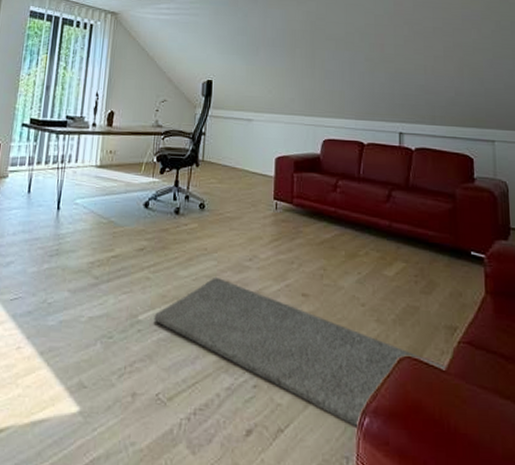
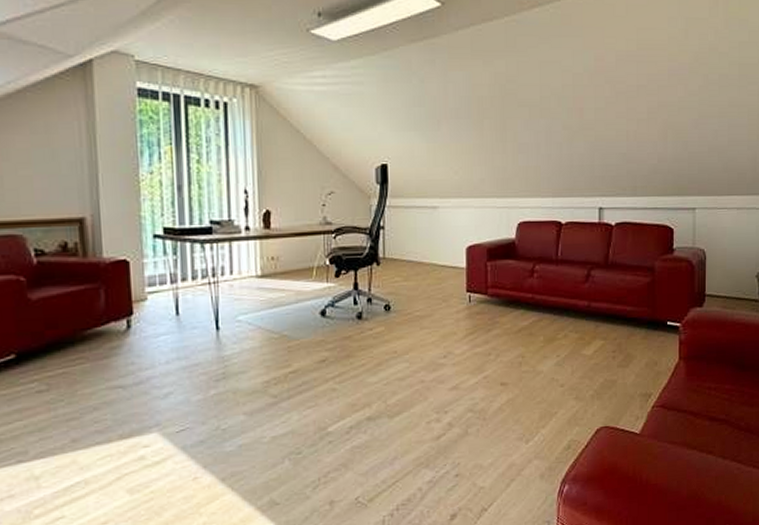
rug: present [154,276,449,427] -> none [345,378,642,495]

